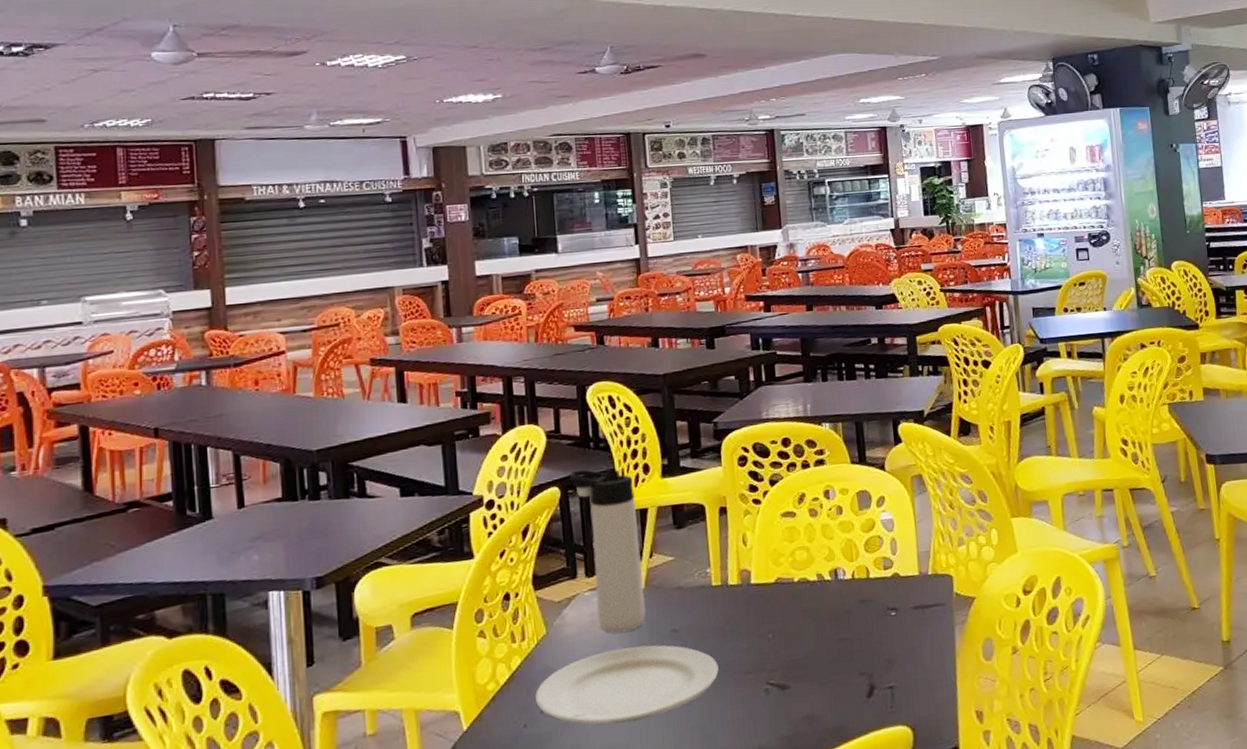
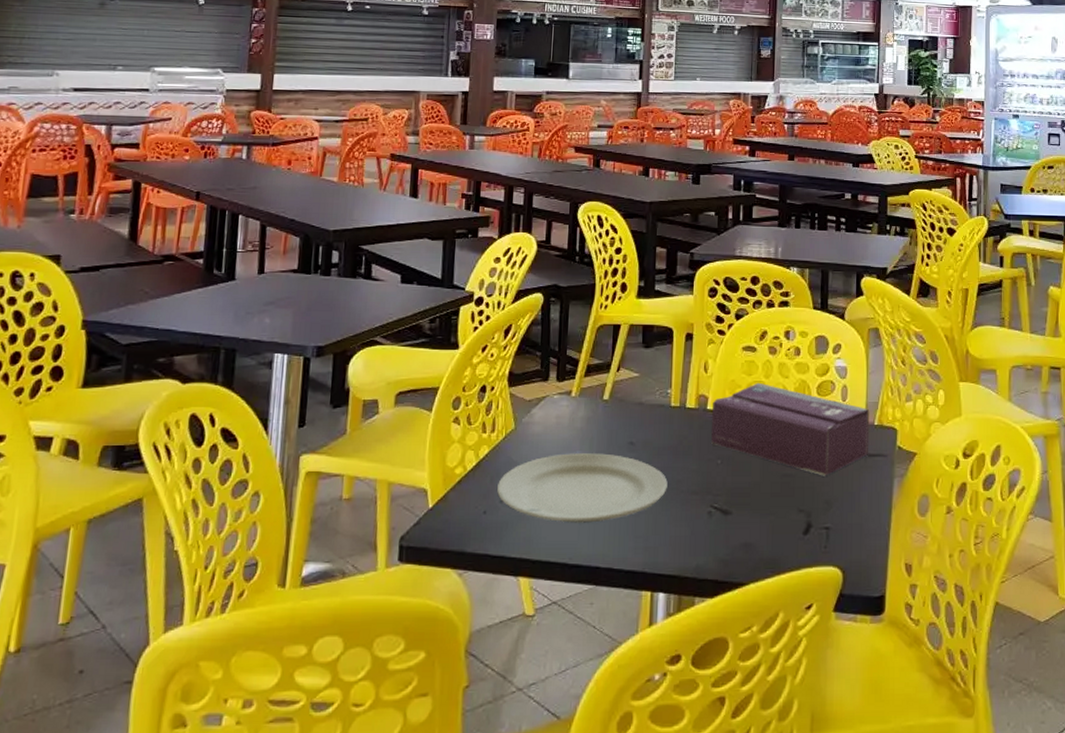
thermos bottle: present [570,469,646,633] -> none [554,280,610,437]
tissue box: none [756,548,925,635] -> present [711,382,870,476]

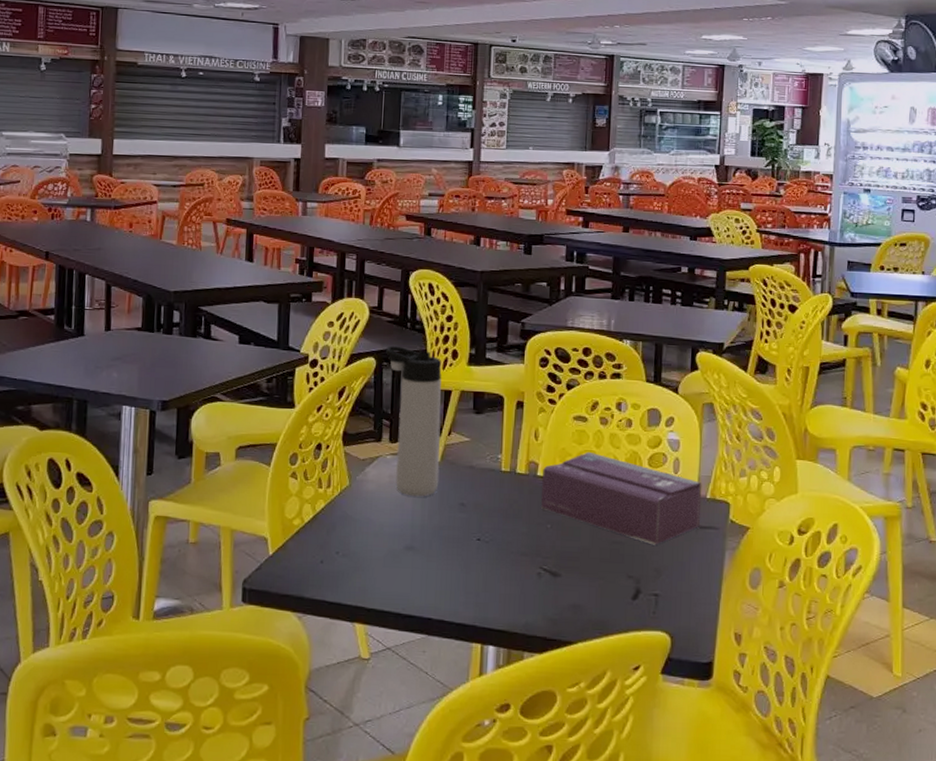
plate: present [497,453,668,523] -> none [333,511,498,577]
thermos bottle: none [554,280,610,437] -> present [386,345,442,497]

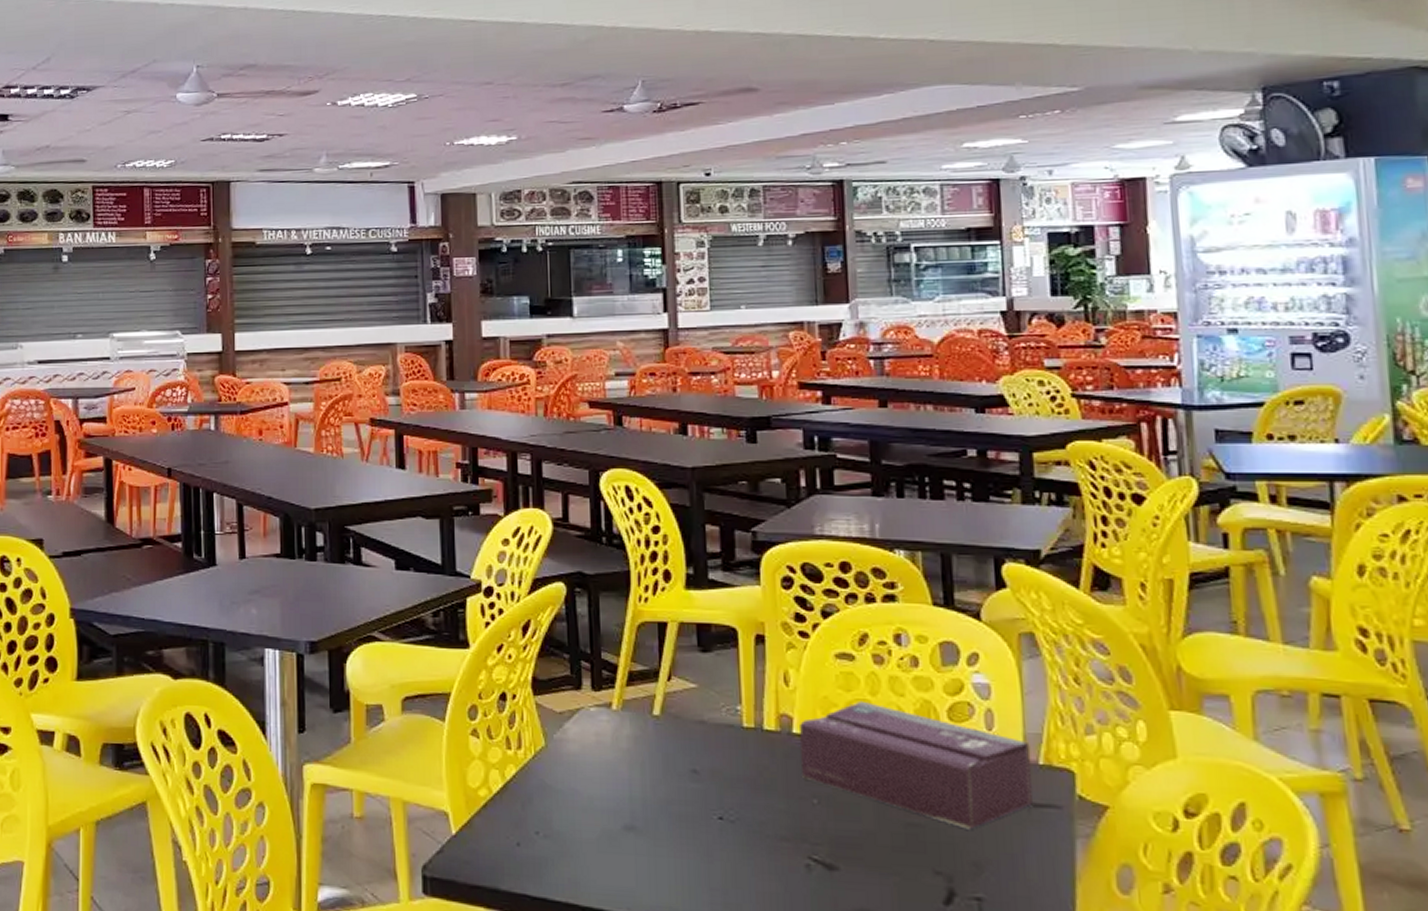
thermos bottle: present [386,345,442,497] -> none [578,566,661,761]

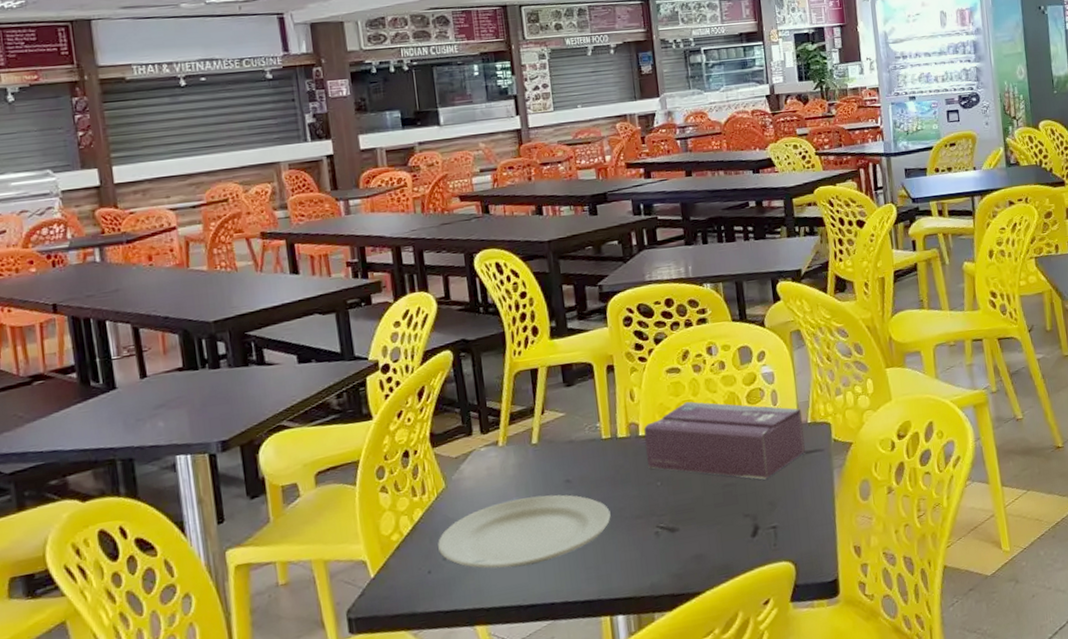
plate: none [531,779,748,867] -> present [438,494,611,569]

